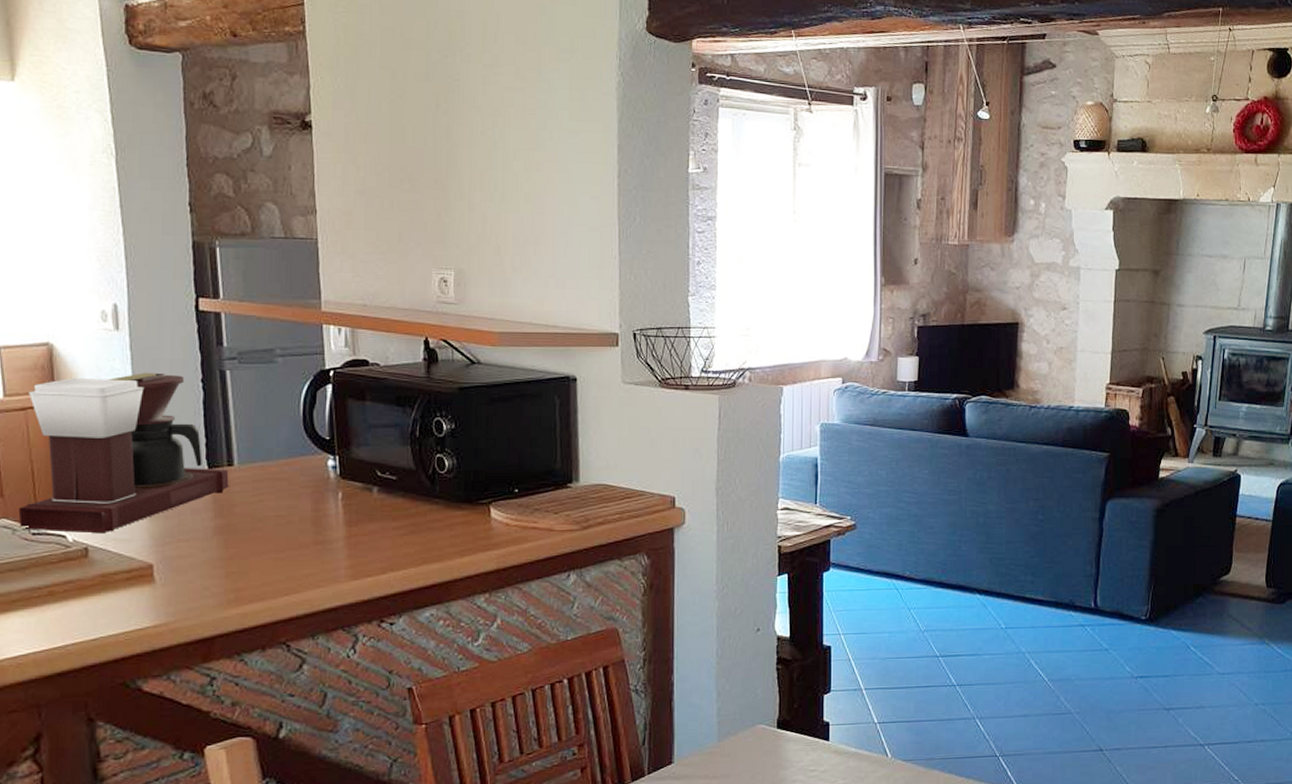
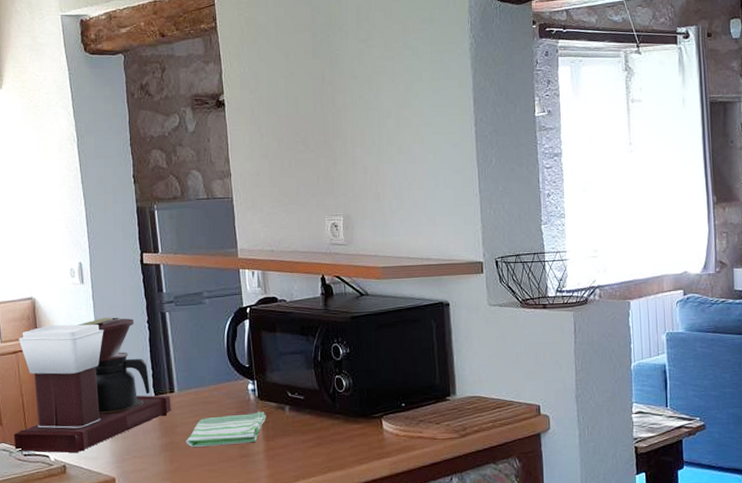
dish towel: none [246,492,349,531] -> present [186,412,266,447]

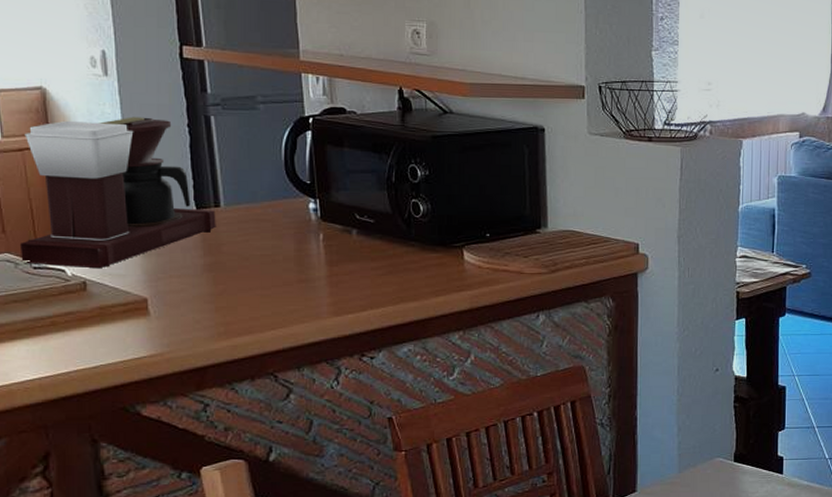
dish towel: present [186,412,266,447] -> none [233,234,330,269]

